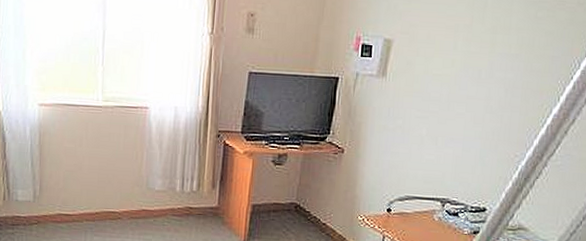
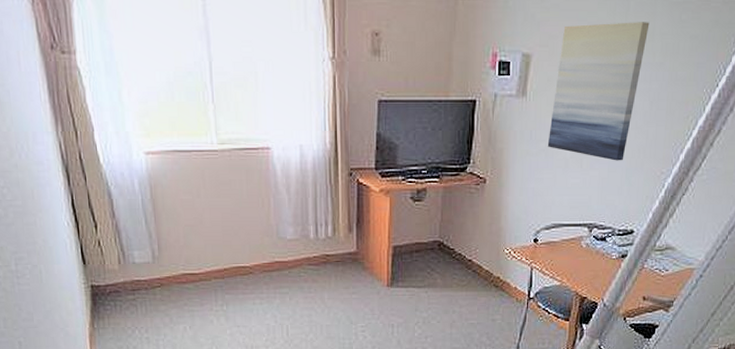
wall art: none [404,16,506,142] -> present [547,22,650,161]

